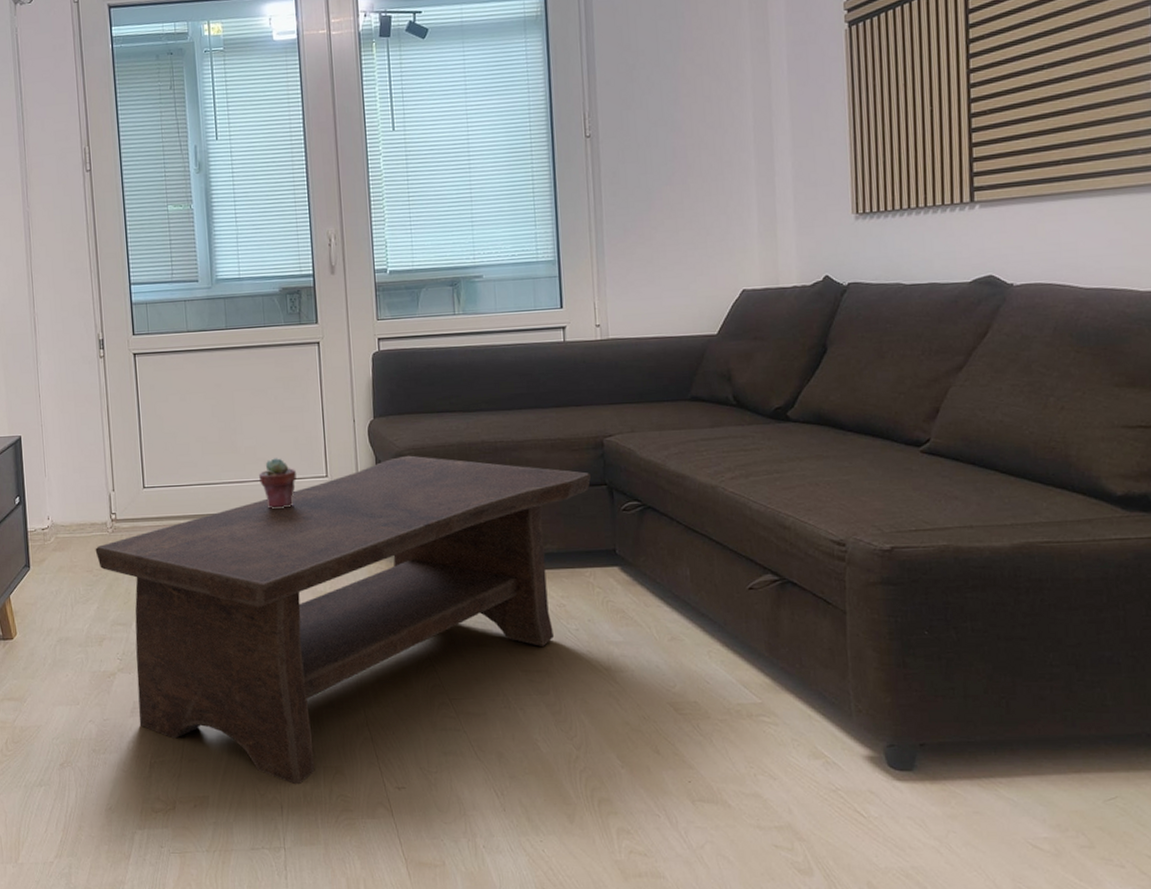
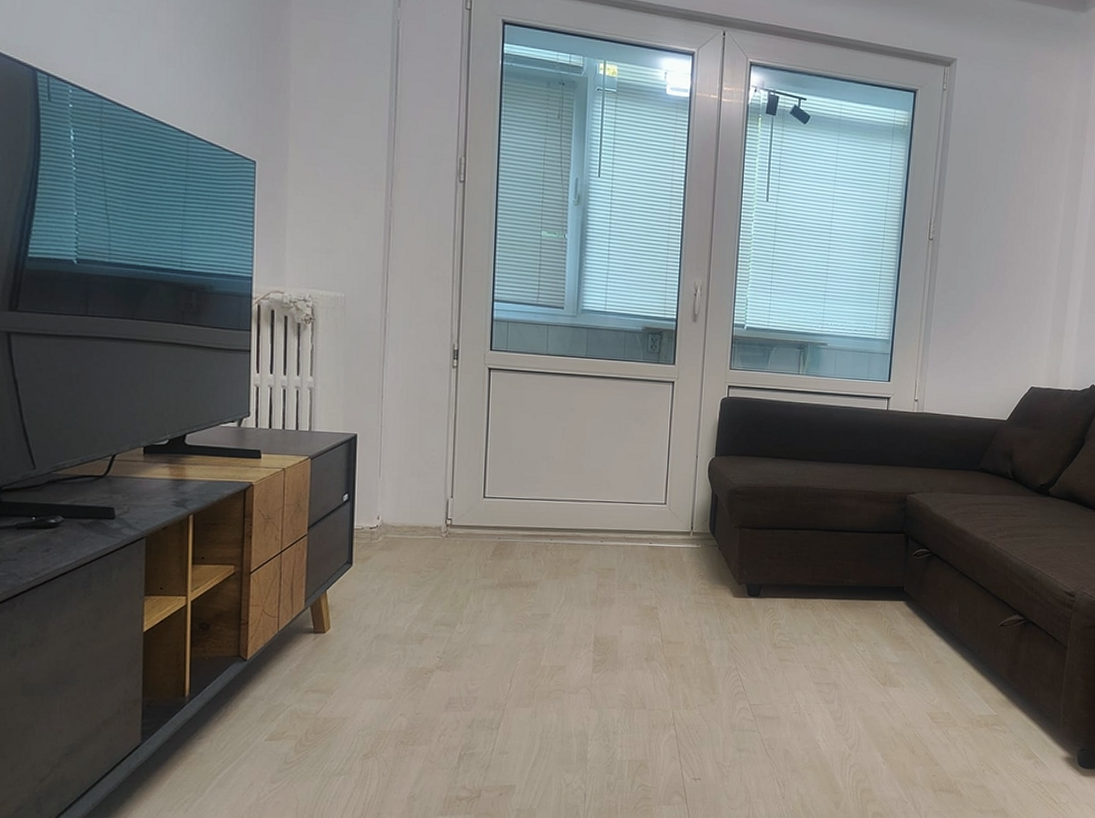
coffee table: present [95,455,591,785] -> none [425,492,893,776]
potted succulent: present [259,458,296,509] -> none [601,482,637,529]

